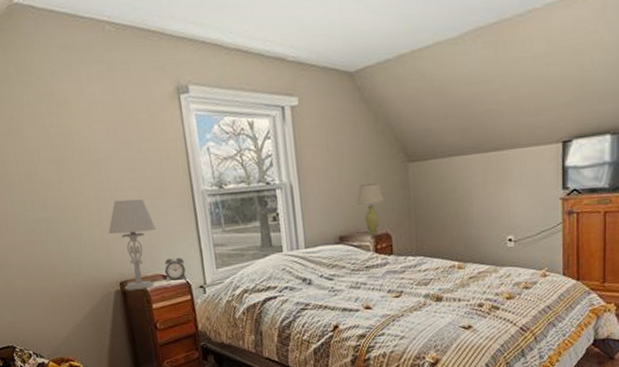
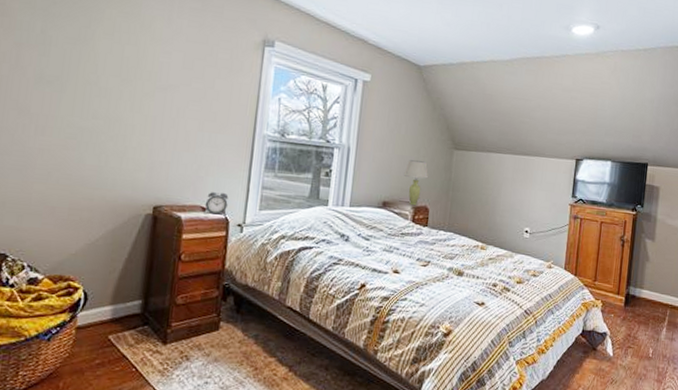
table lamp: present [108,199,157,291] -> none [156,126,209,218]

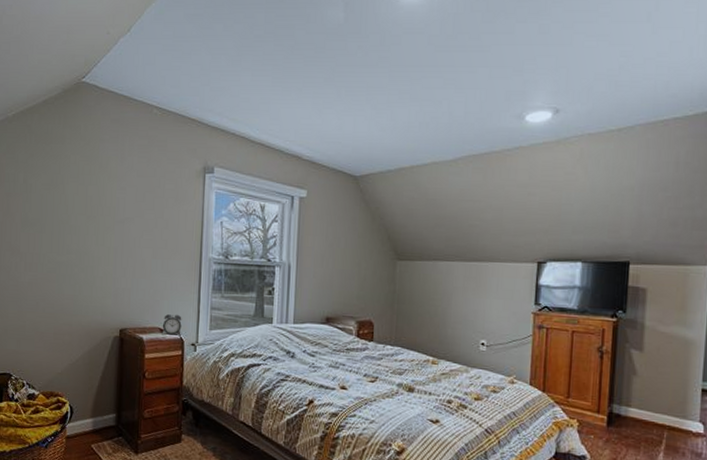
table lamp: present [403,160,429,206] -> none [345,274,372,321]

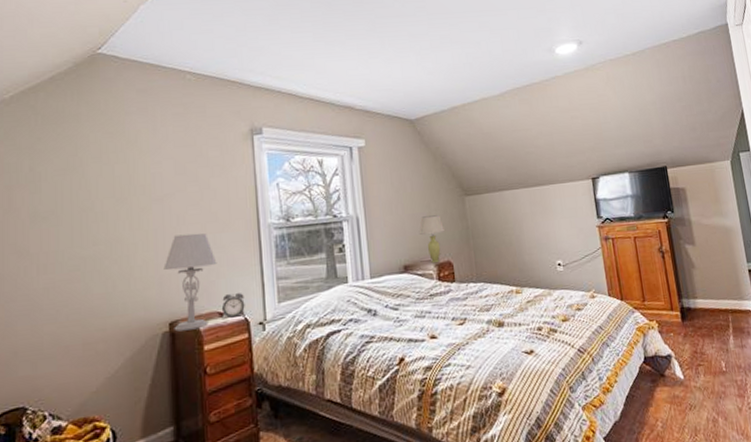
table lamp: none [119,255,163,339] -> present [163,233,217,332]
table lamp: none [345,274,372,321] -> present [419,215,446,264]

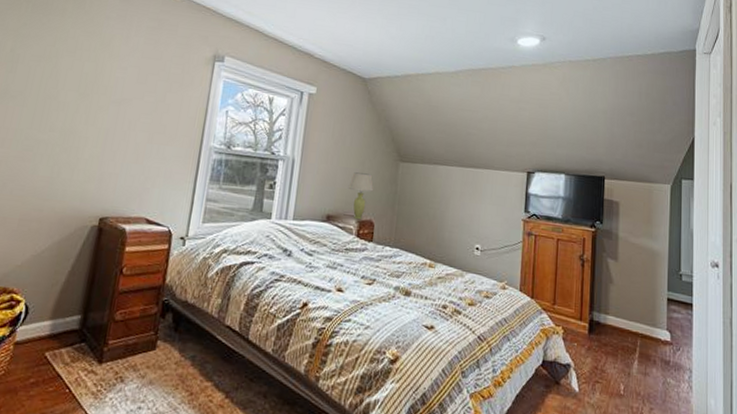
table lamp: present [163,233,217,332] -> none [102,138,156,230]
alarm clock: present [221,292,246,320] -> none [147,204,173,228]

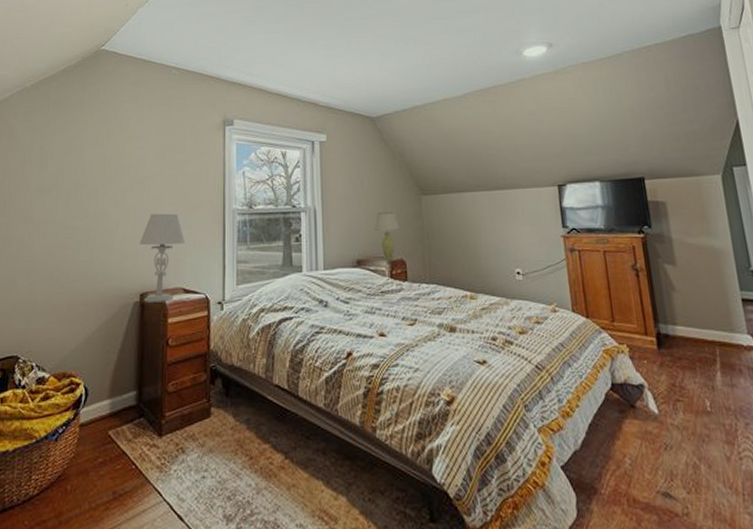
table lamp: none [102,138,156,230] -> present [139,213,185,303]

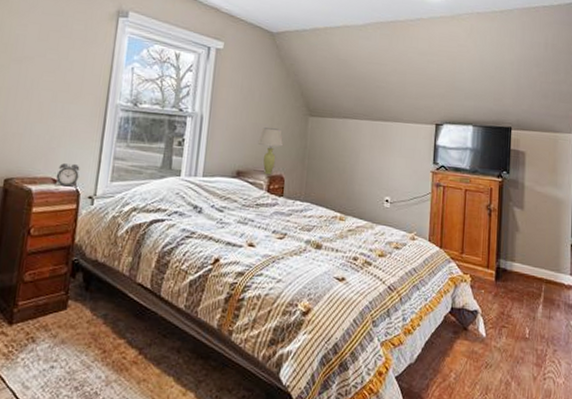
table lamp: present [139,213,185,303] -> none [7,97,61,191]
alarm clock: none [185,271,207,296] -> present [54,163,80,187]

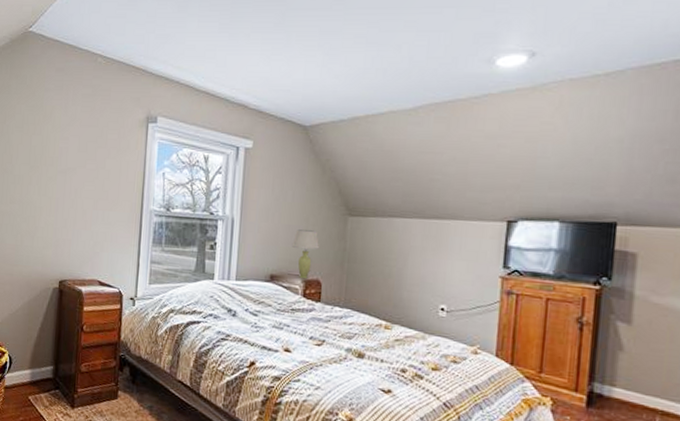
alarm clock: present [54,163,80,187] -> none [100,267,121,289]

